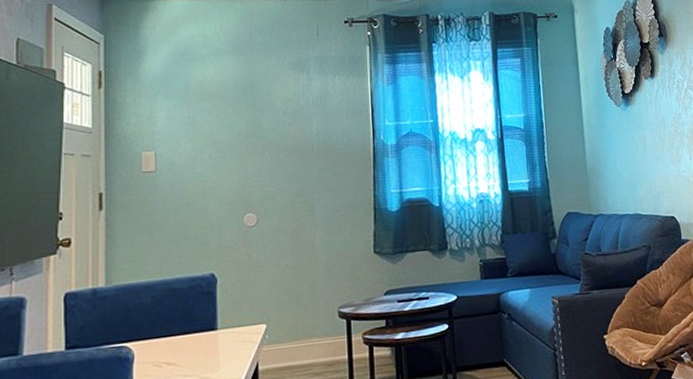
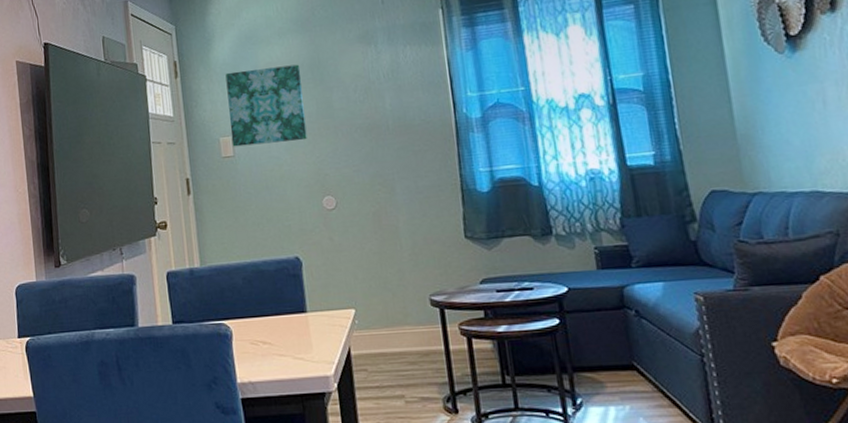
wall art: none [154,84,234,162] -> present [225,64,307,147]

